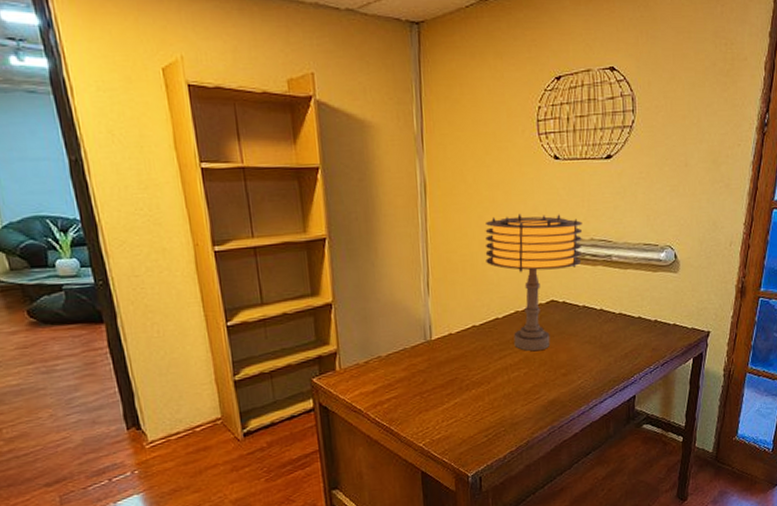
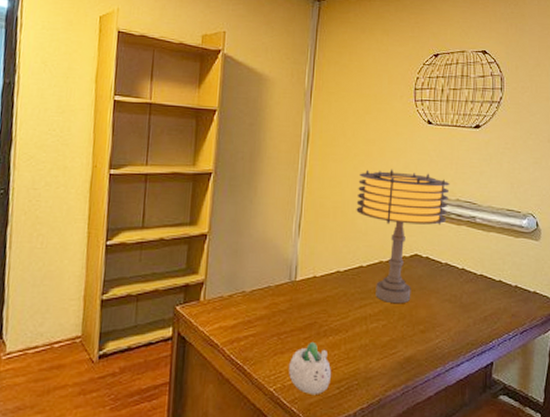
succulent planter: none [435,396,478,446] -> present [289,341,331,396]

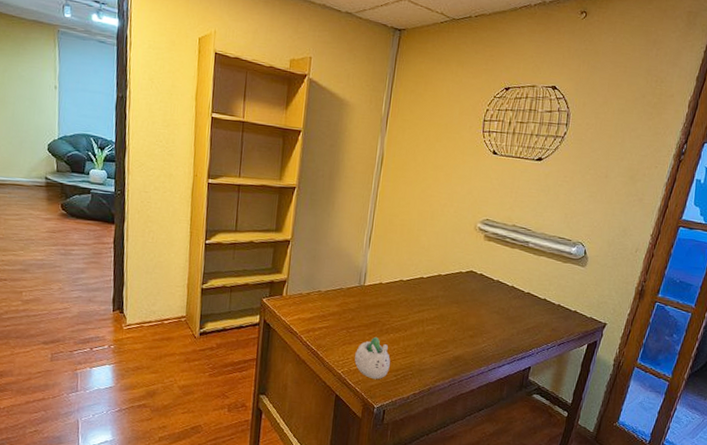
table lamp: present [356,169,450,304] -> none [421,192,508,312]

